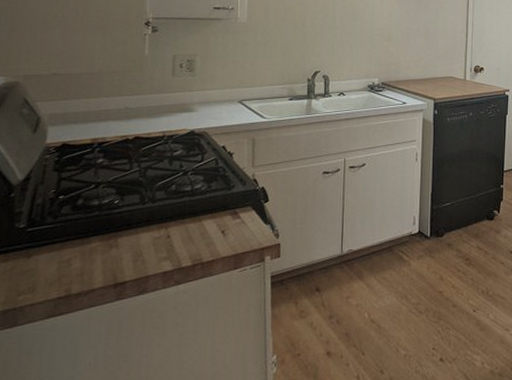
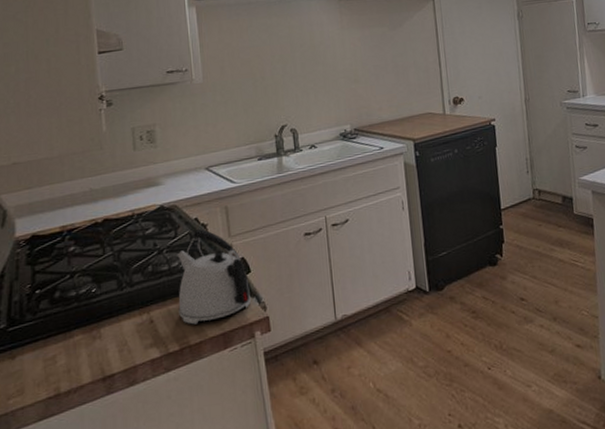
kettle: none [195,157,266,244] -> present [177,229,251,325]

